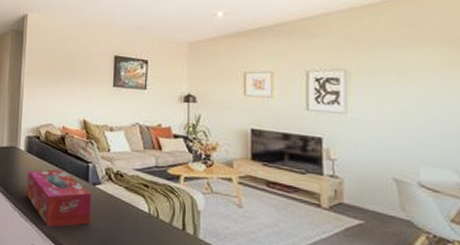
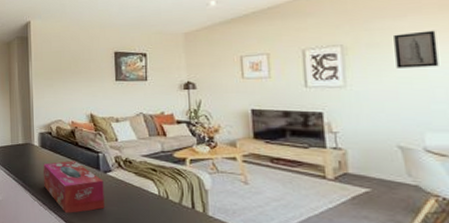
wall art: none [396,63,437,100] -> present [394,30,439,68]

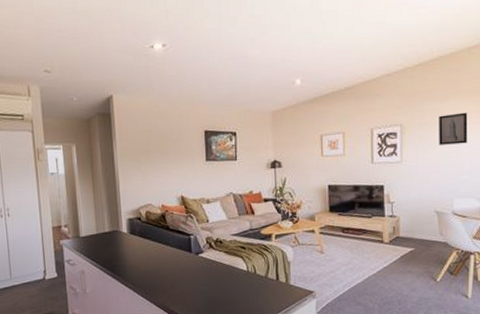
tissue box: present [43,161,105,213] -> none [133,245,197,298]

